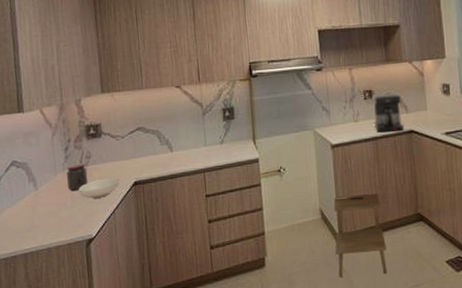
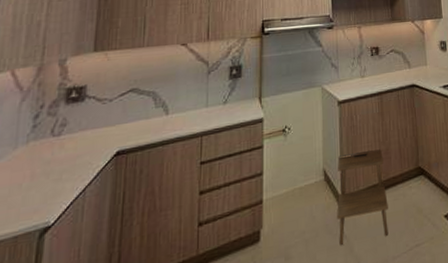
jar: present [66,163,88,191] -> none [28,132,59,167]
bowl: present [78,177,120,199] -> none [42,147,99,176]
coffee maker: present [372,92,405,133] -> none [378,48,407,88]

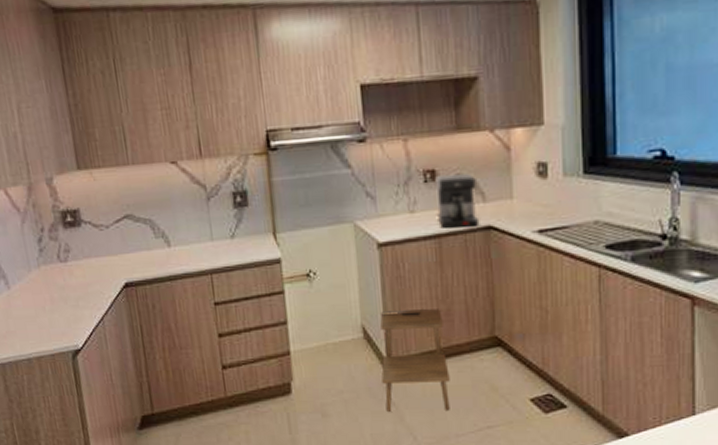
coffee maker: none [378,48,407,88] -> present [435,173,480,228]

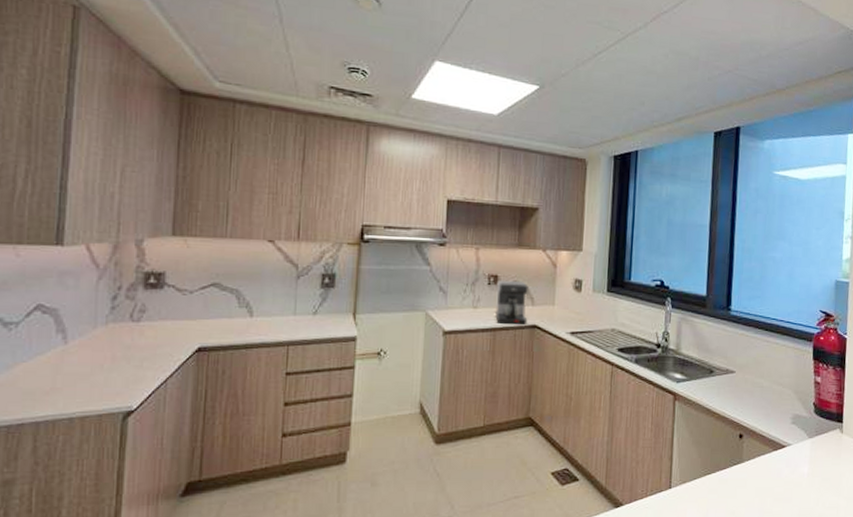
step stool: present [380,309,450,412] -> none [430,390,489,482]

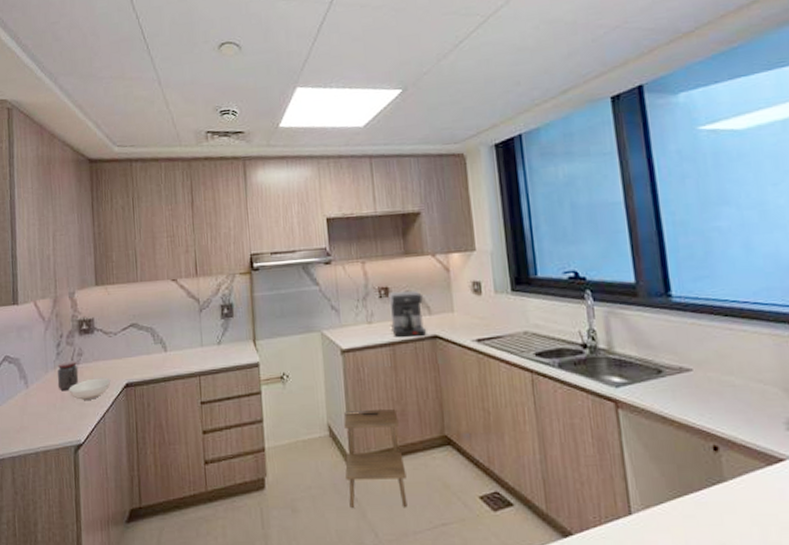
jar: none [108,317,139,350] -> present [57,360,79,390]
bowl: none [123,339,180,362] -> present [69,377,111,400]
step stool: none [430,390,489,482] -> present [344,409,408,508]

